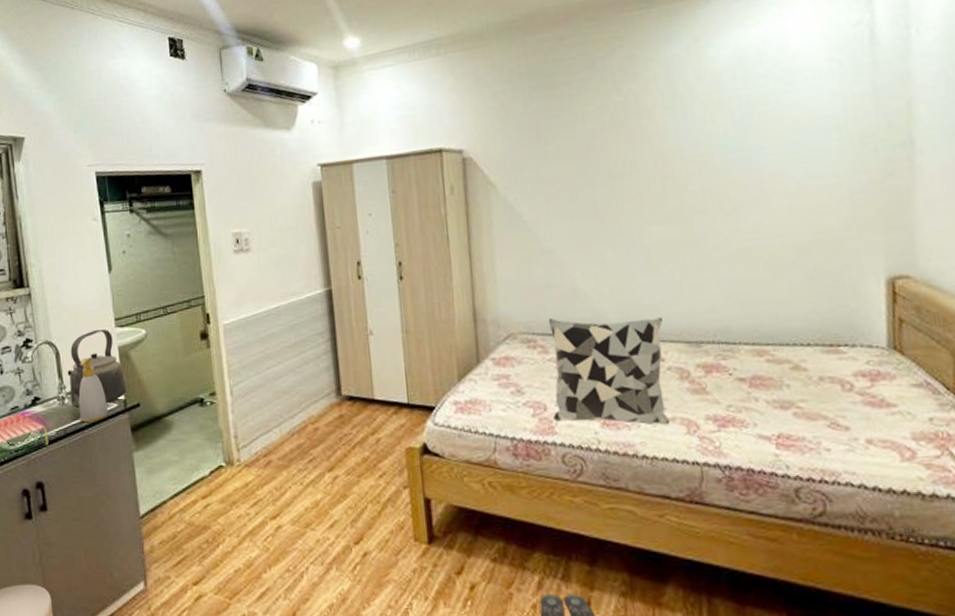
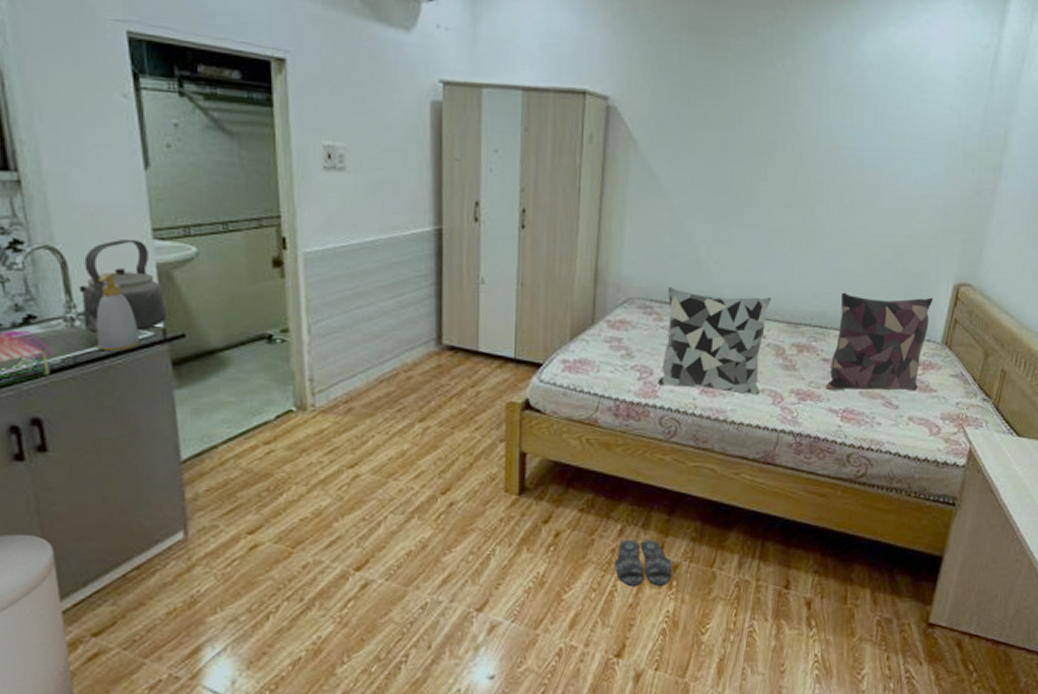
pillow: none [743,296,871,413] -> present [825,292,934,391]

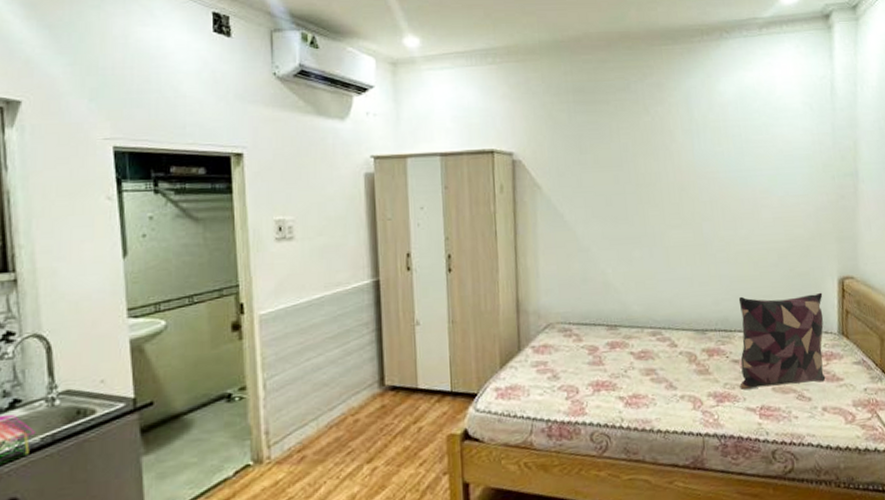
kettle: present [79,240,167,332] -> none [61,320,137,410]
soap bottle: present [95,273,141,352] -> none [73,352,113,427]
pillow: present [658,287,771,395] -> none [583,309,681,403]

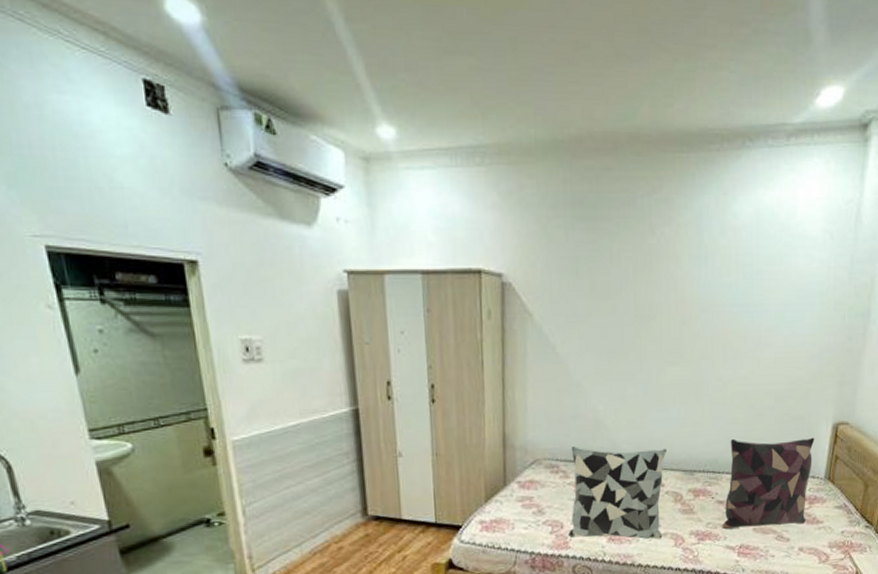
pillow: none [583,309,681,403] -> present [568,447,666,539]

